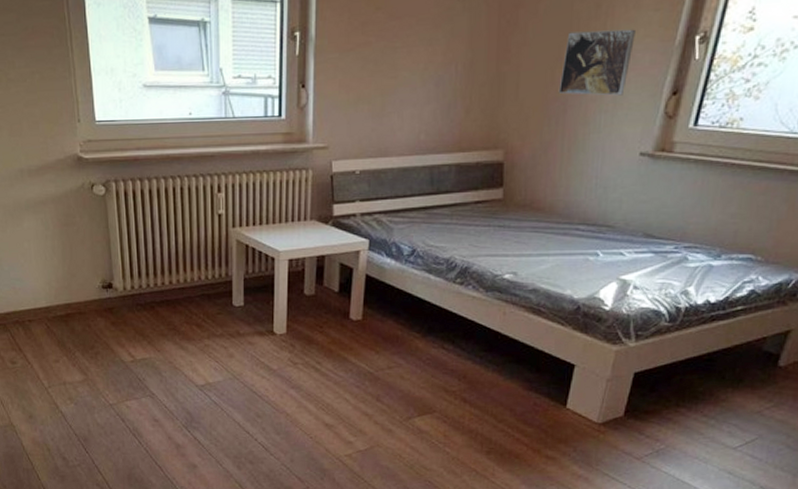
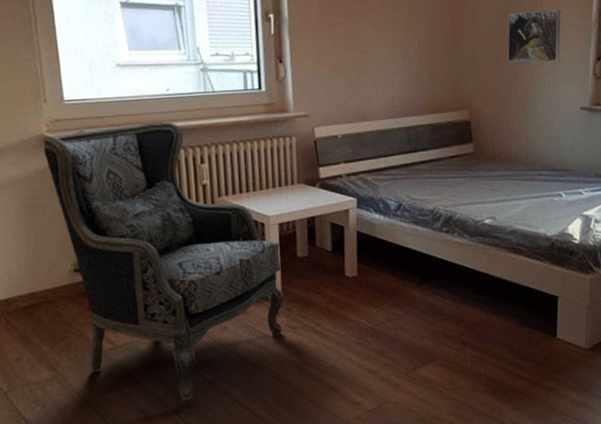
armchair: none [77,147,289,422] -> present [44,121,285,407]

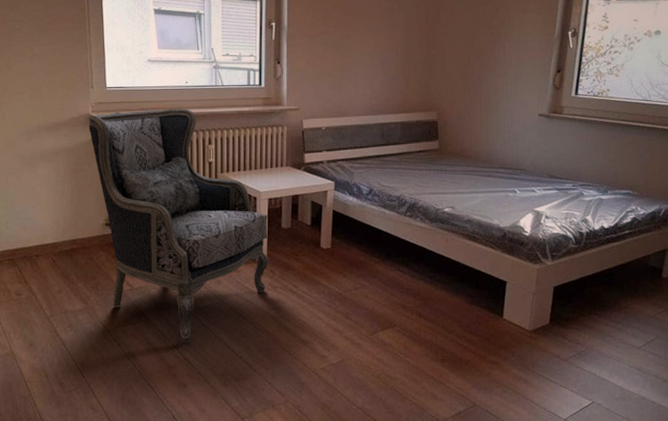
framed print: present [507,10,561,63] -> none [474,26,526,73]

